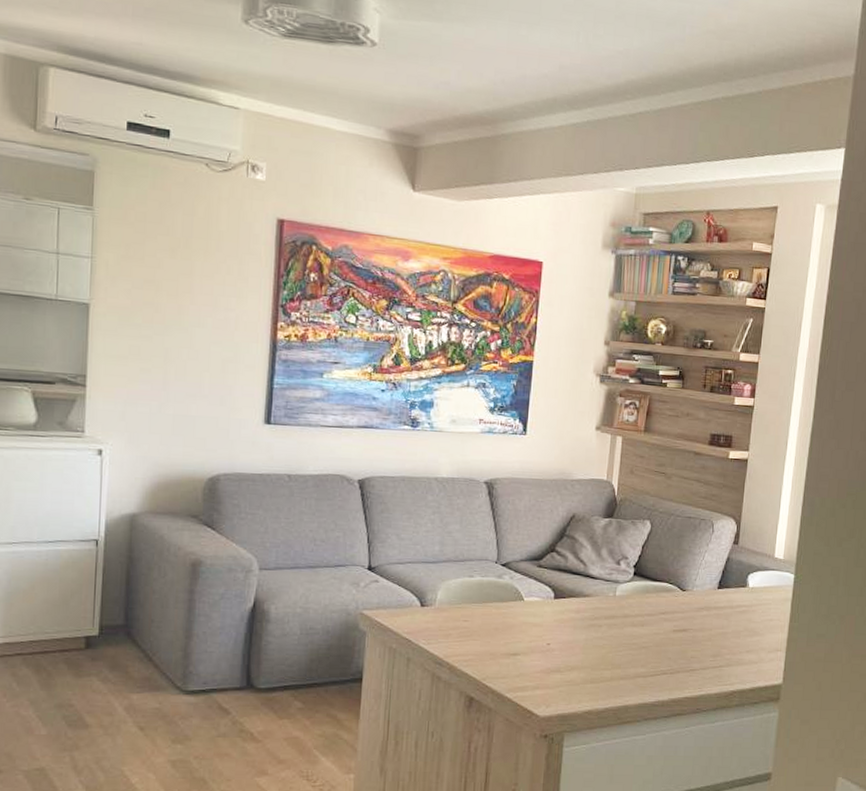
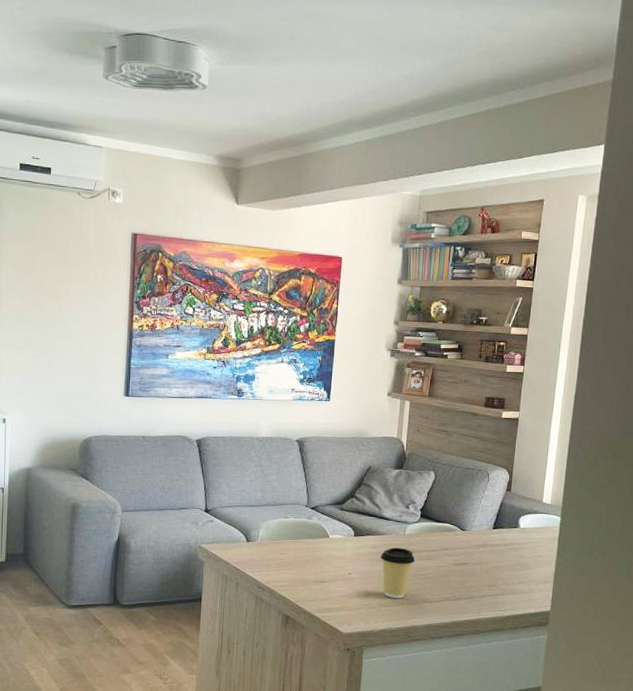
coffee cup: none [585,611,627,673] -> present [380,547,415,598]

